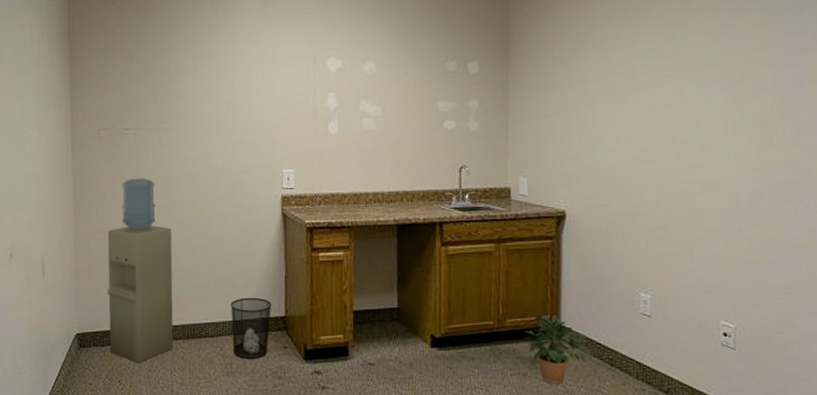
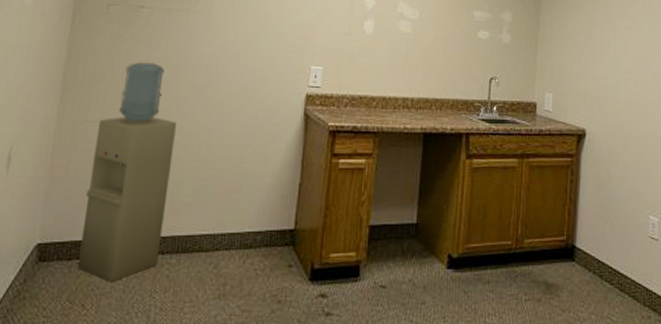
waste bin: present [230,297,272,359] -> none [229,206,281,279]
potted plant: present [523,313,592,384] -> none [539,234,603,310]

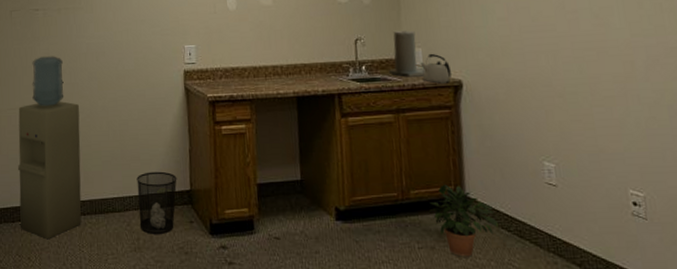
waste bin: none [229,206,281,279] -> present [136,171,177,234]
paper towel: none [518,73,553,122] -> present [388,30,425,77]
potted plant: none [539,234,603,310] -> present [428,184,499,257]
kettle: none [549,99,577,131] -> present [420,53,451,84]

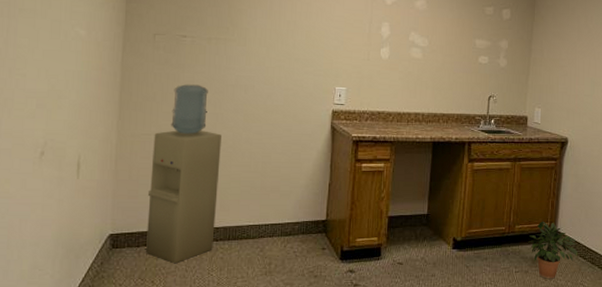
waste bin: present [136,171,177,234] -> none [273,202,314,259]
paper towel: present [388,30,425,77] -> none [512,92,541,132]
kettle: present [420,53,451,84] -> none [538,113,561,139]

